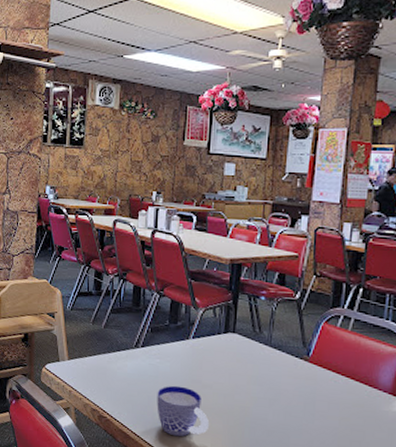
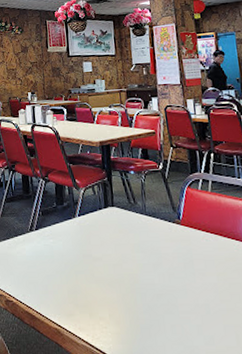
cup: present [157,385,209,437] -> none [54,262,105,312]

